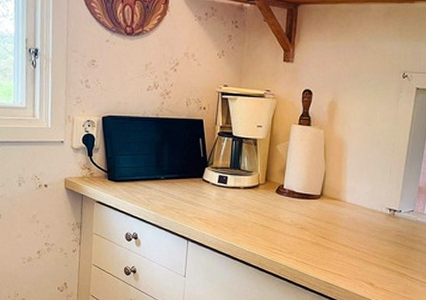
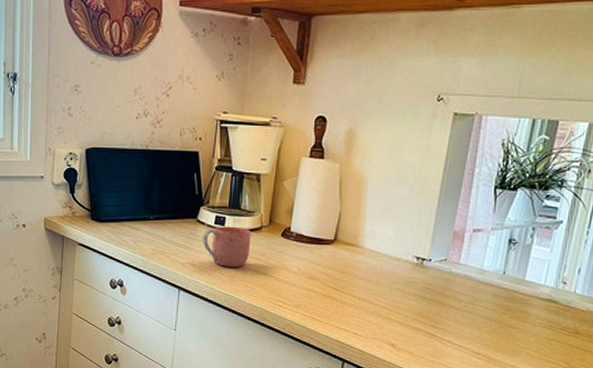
mug: none [208,184,250,220] -> present [203,226,251,267]

